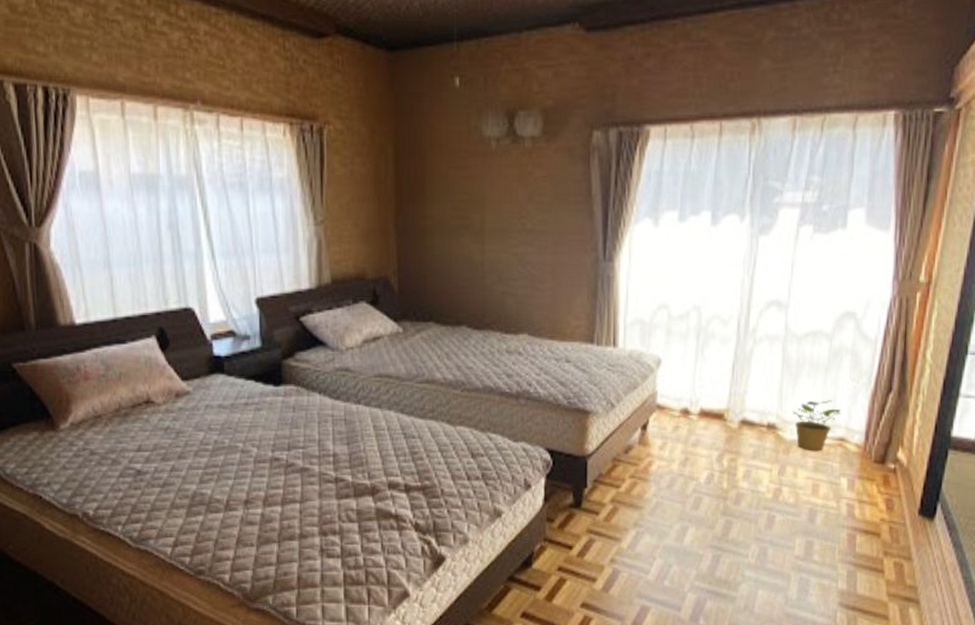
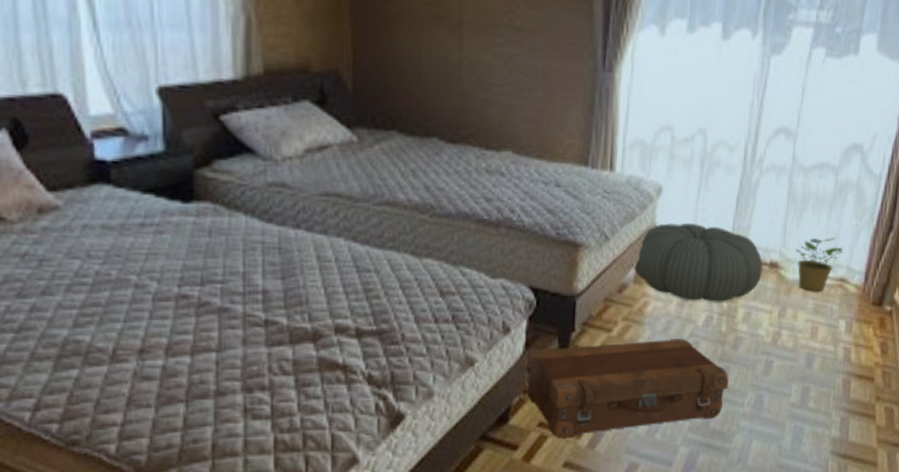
suitcase: none [546,494,732,582] -> present [526,339,729,438]
pouf: none [636,390,761,461] -> present [632,222,763,302]

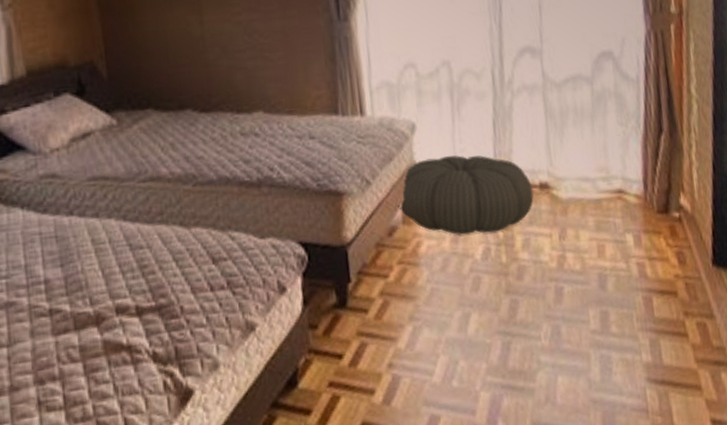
suitcase: present [526,339,729,438] -> none [306,275,521,397]
potted plant: present [795,238,844,292] -> none [564,149,616,208]

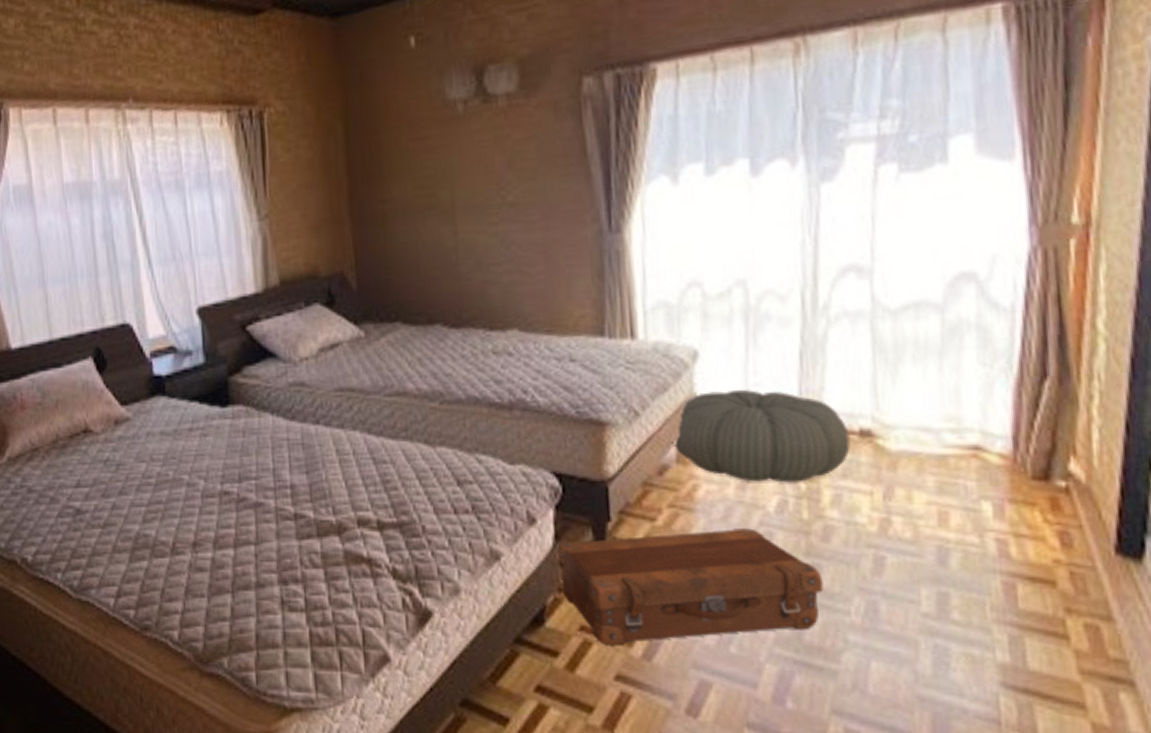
suitcase: none [306,275,521,397] -> present [558,528,824,646]

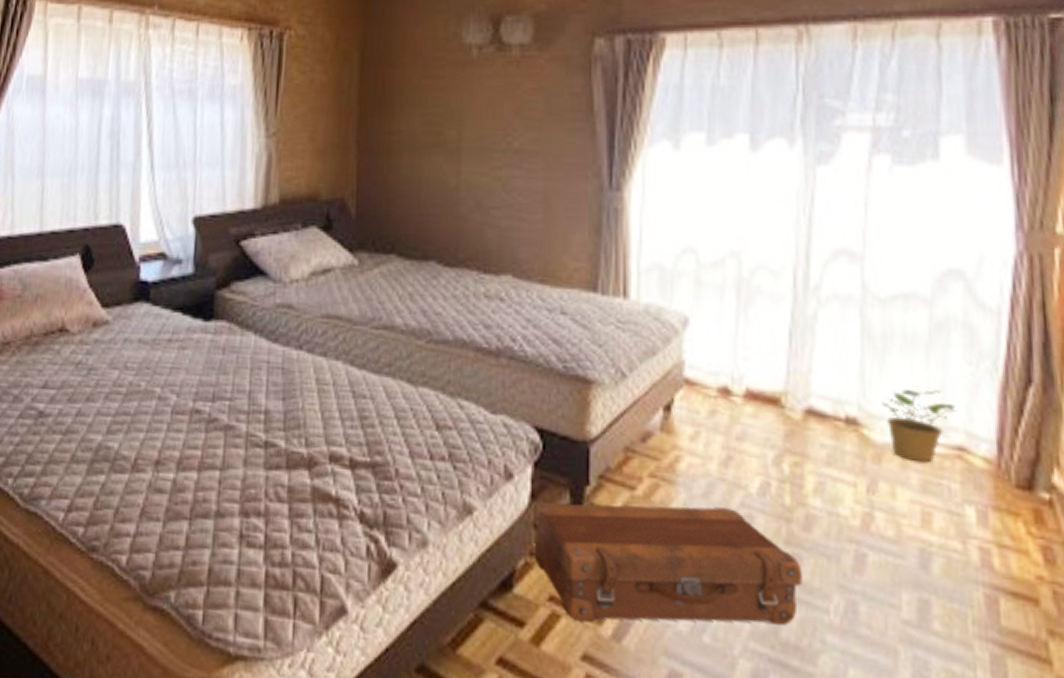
pouf: present [672,389,851,483] -> none [657,361,836,465]
potted plant: none [895,394,972,466] -> present [881,389,957,463]

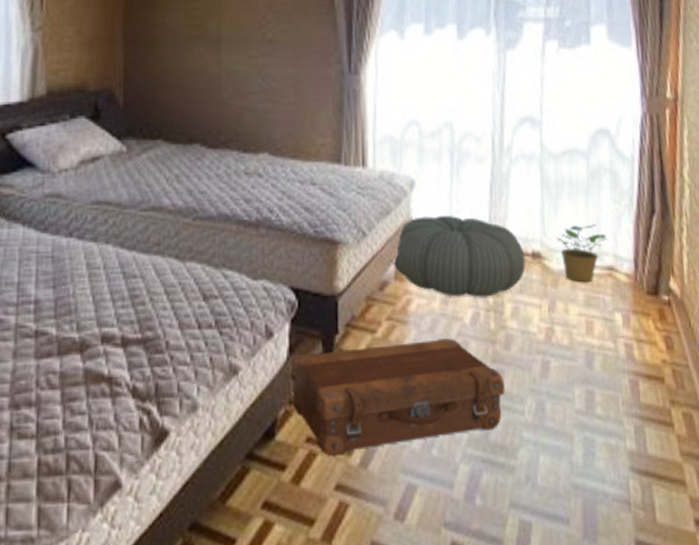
pouf: none [657,361,836,465] -> present [391,215,526,297]

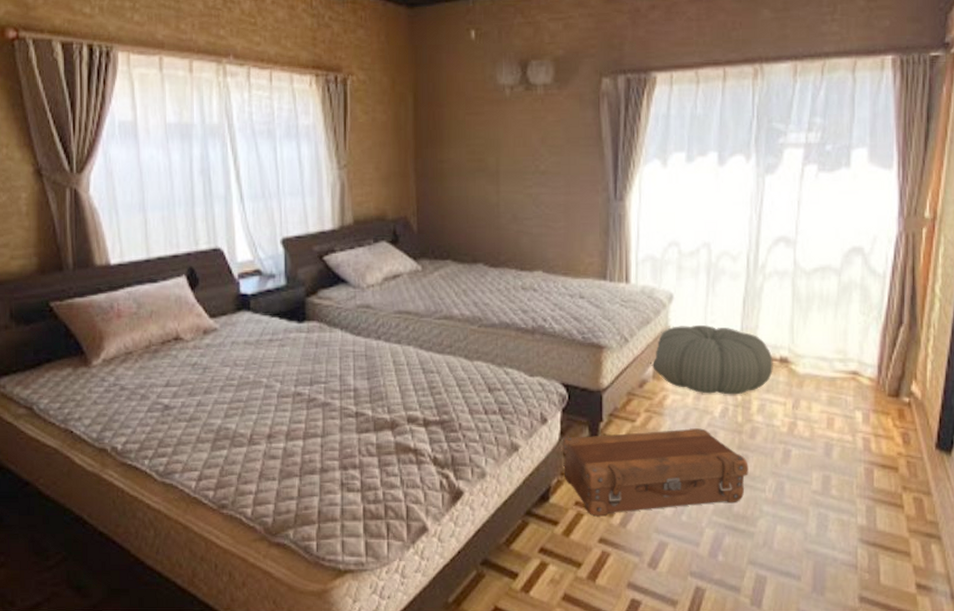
potted plant: present [557,224,608,283] -> none [804,334,854,385]

